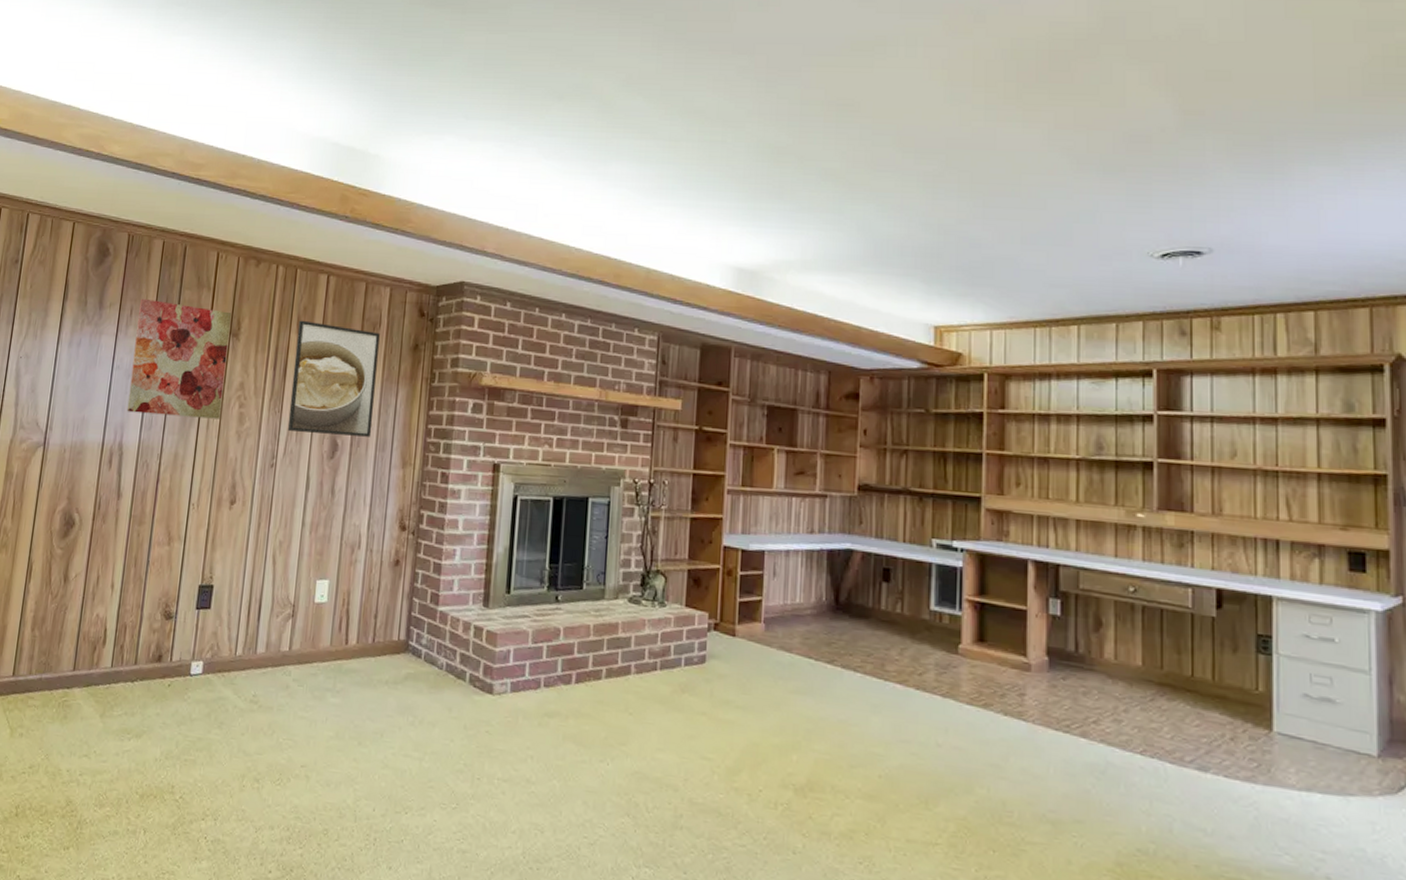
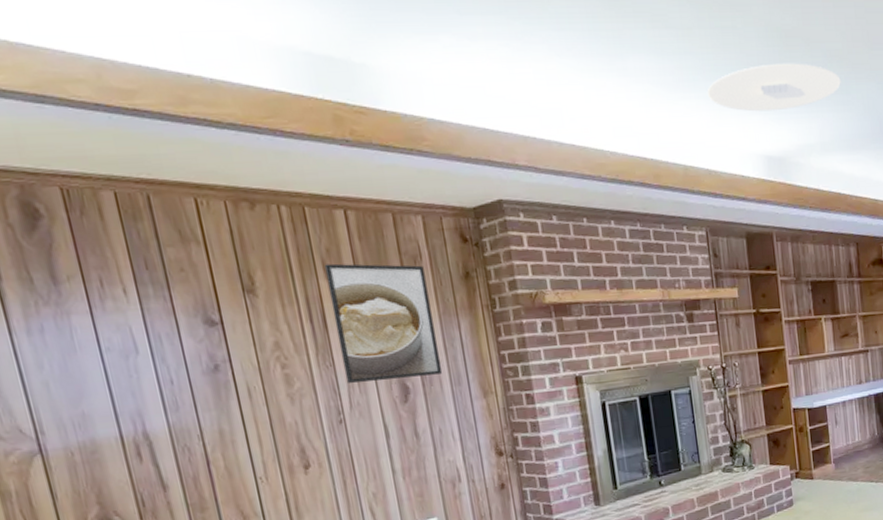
wall art: present [127,298,232,419] -> none [109,264,262,397]
ceiling light: none [684,178,834,224] -> present [707,63,841,112]

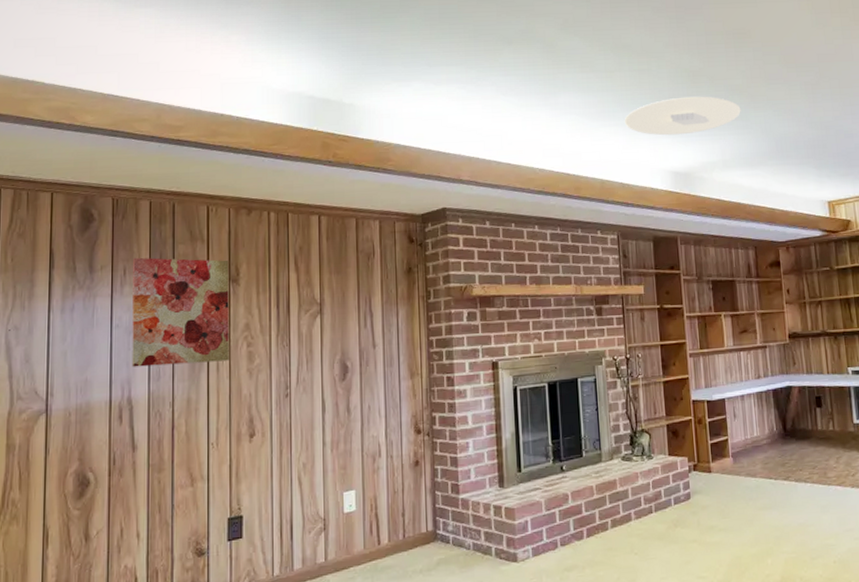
wall art: none [109,264,262,397] -> present [132,257,229,367]
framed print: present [324,263,442,383] -> none [296,259,378,361]

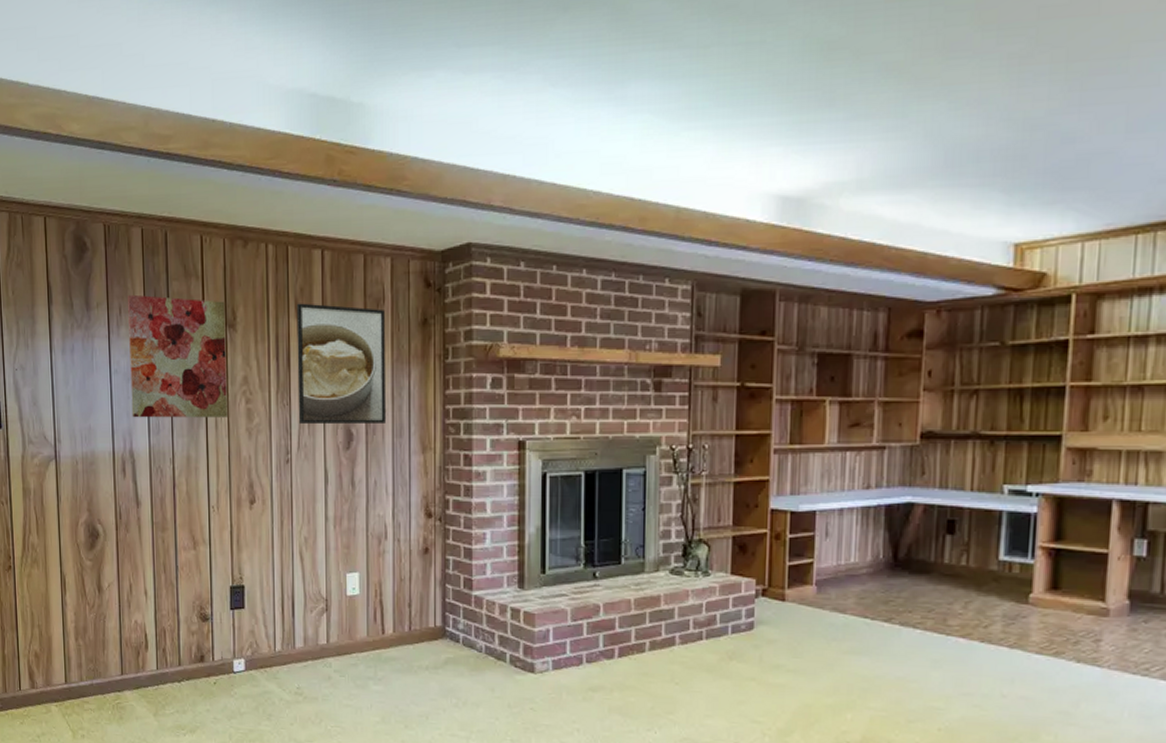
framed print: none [296,259,378,361] -> present [296,303,387,423]
ceiling light: present [624,96,741,136] -> none [717,81,897,143]

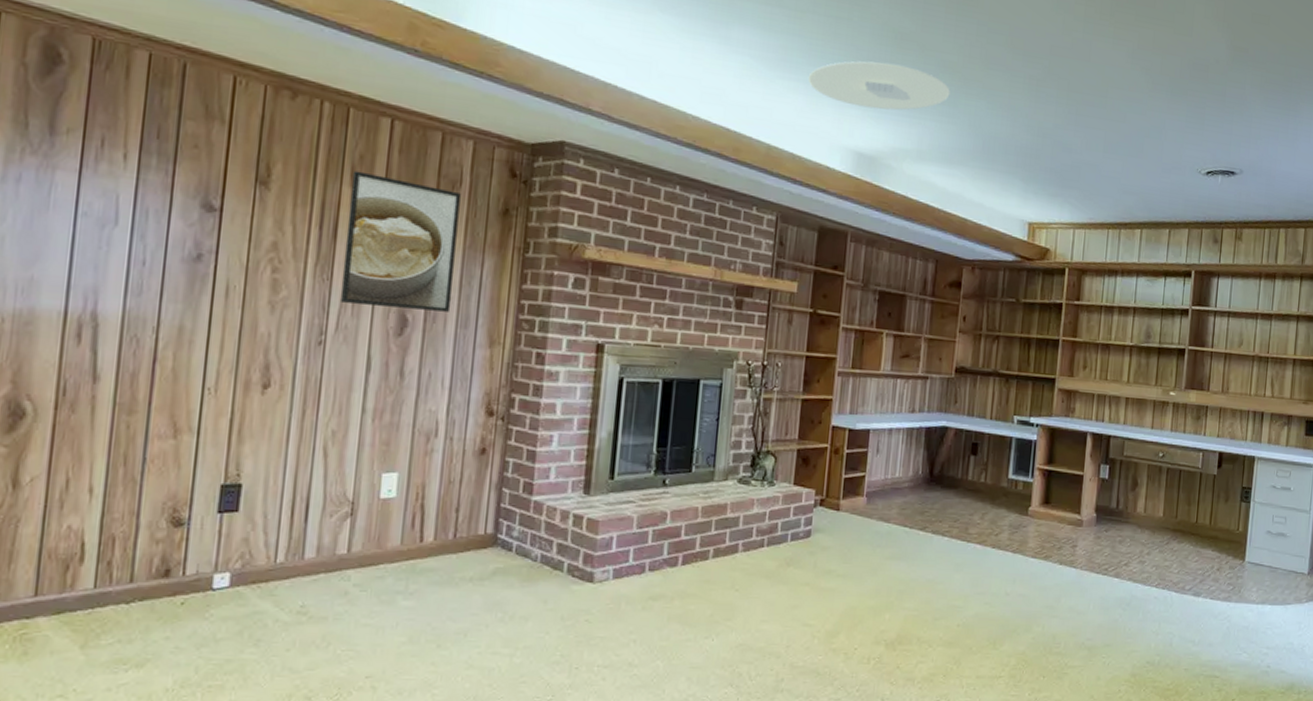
wall art: present [128,294,228,418] -> none [102,125,258,286]
ceiling light: none [717,81,897,143] -> present [808,61,950,111]

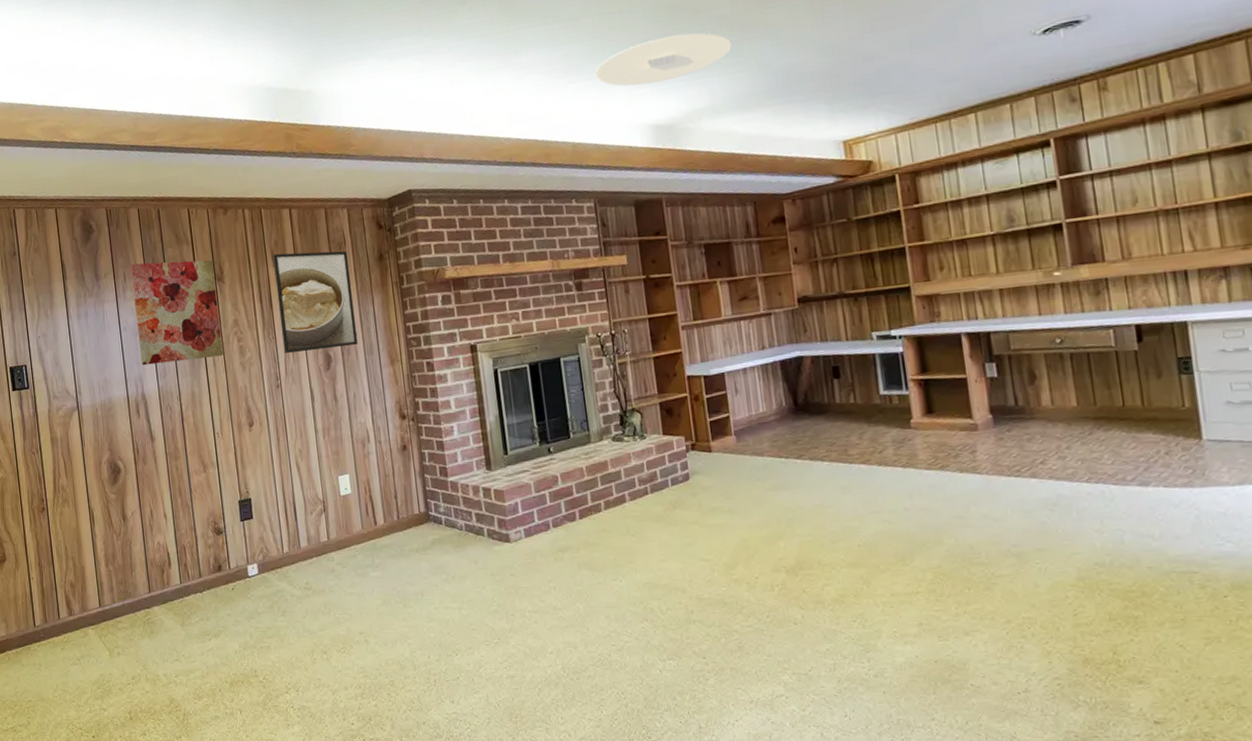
wall art: none [102,125,258,286] -> present [130,260,223,366]

